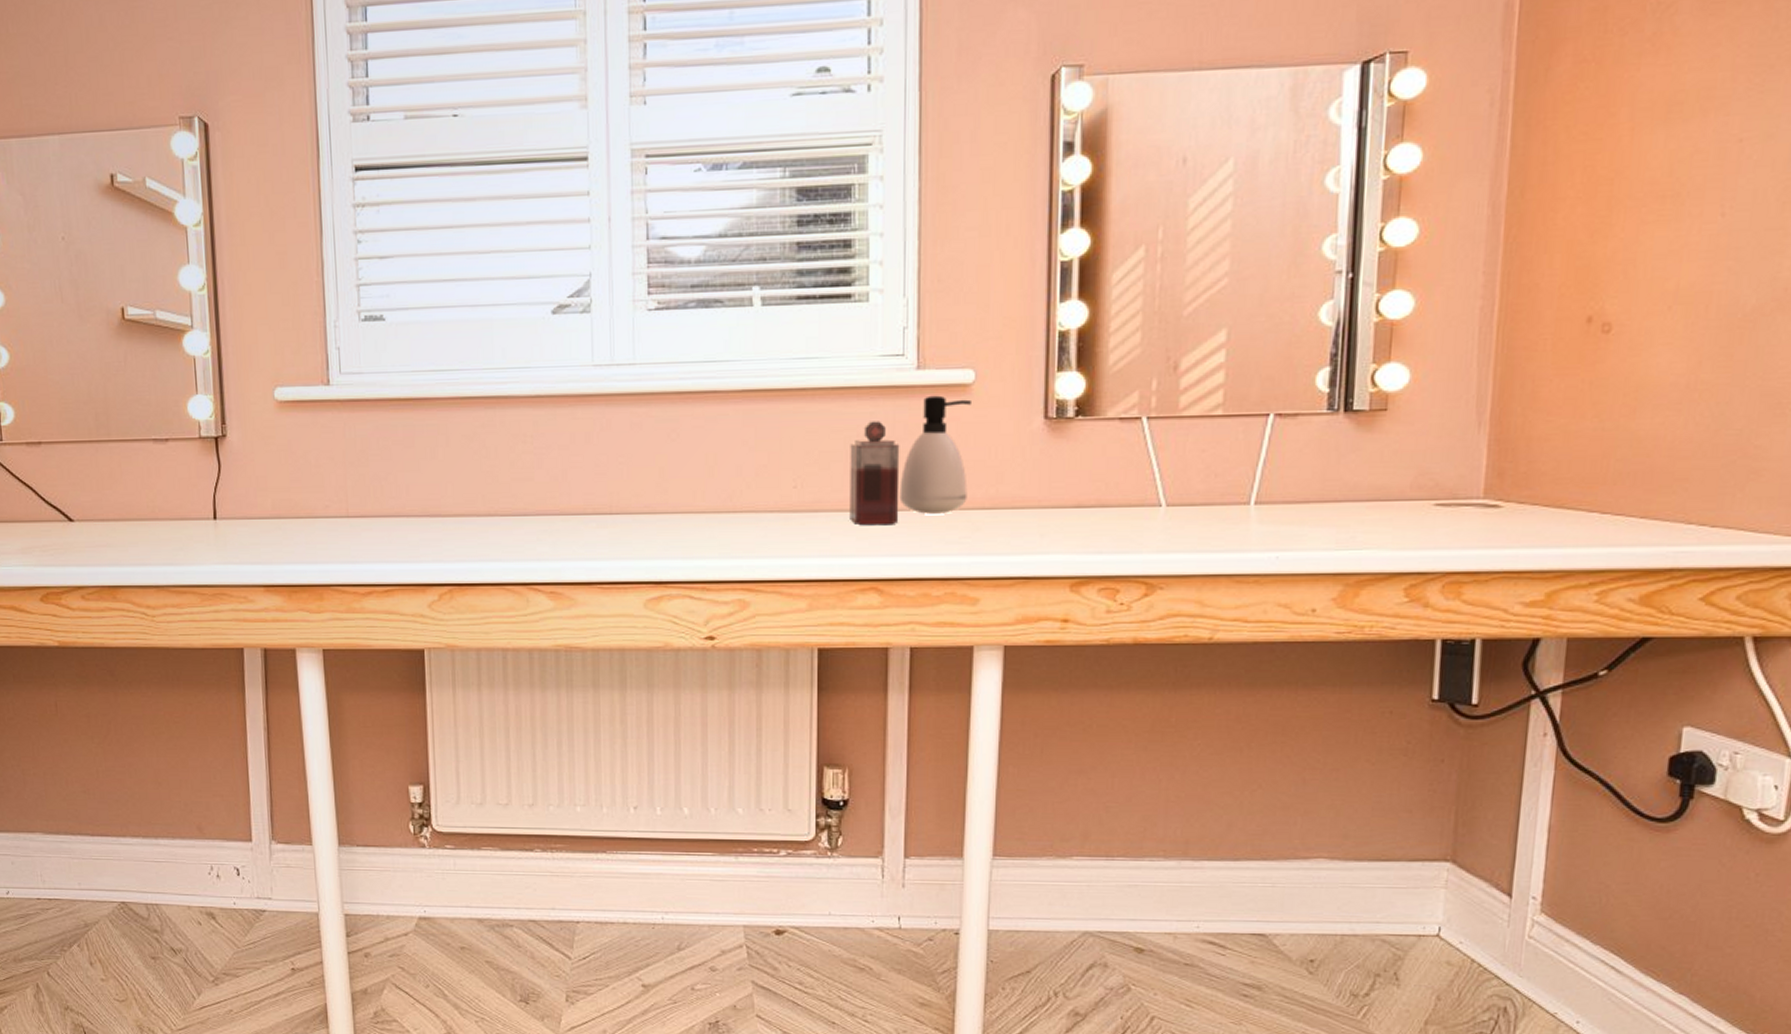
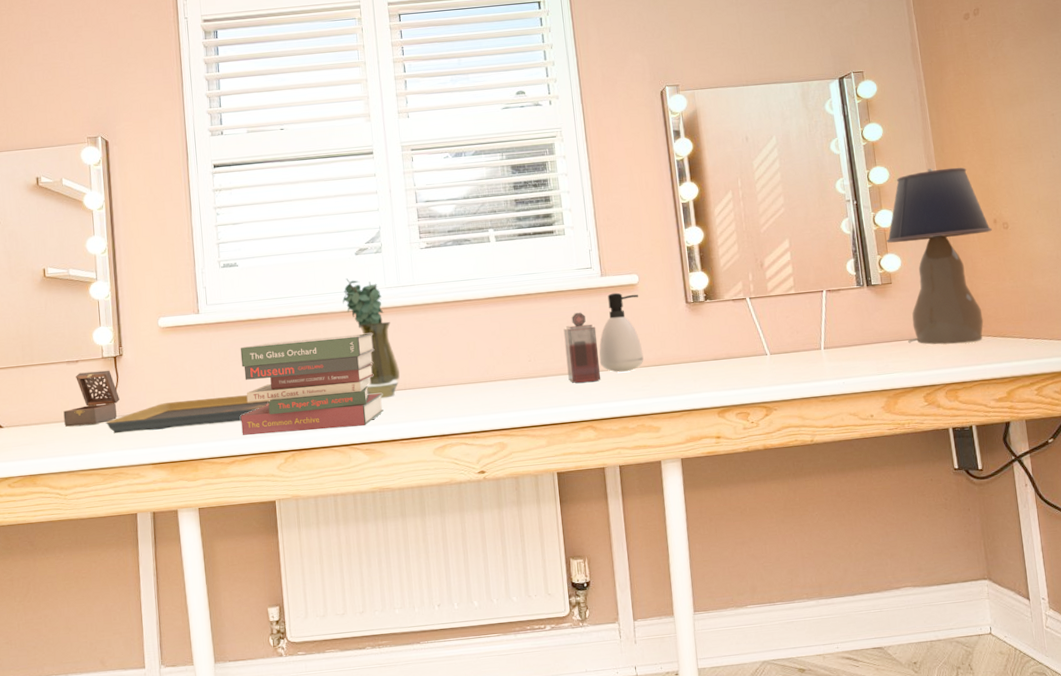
jewelry box: none [149,455,222,528] -> present [63,370,120,427]
decorative tray: none [203,504,424,542] -> present [105,395,271,434]
books: none [381,429,578,561] -> present [240,333,384,436]
vase: none [530,348,606,524] -> present [342,278,400,399]
table lamp: none [1392,225,1582,513] -> present [886,167,993,345]

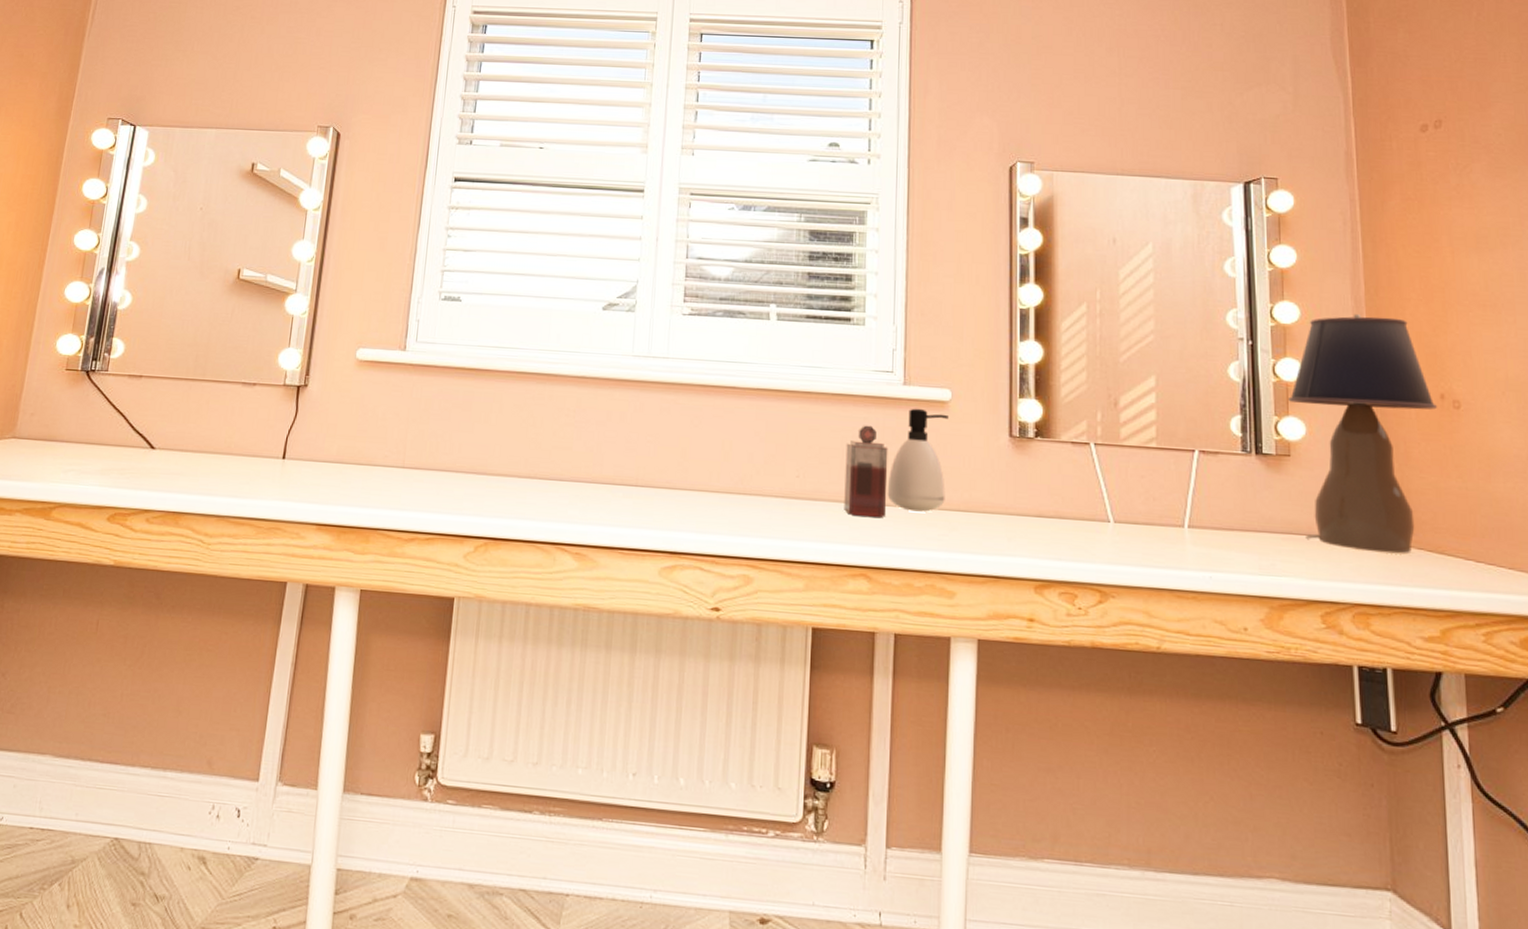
jewelry box: present [63,370,120,427] -> none [224,398,295,465]
decorative tray: present [105,395,271,434] -> none [272,451,471,491]
books: present [240,333,384,436] -> none [429,399,608,524]
vase: present [342,278,400,399] -> none [578,337,634,493]

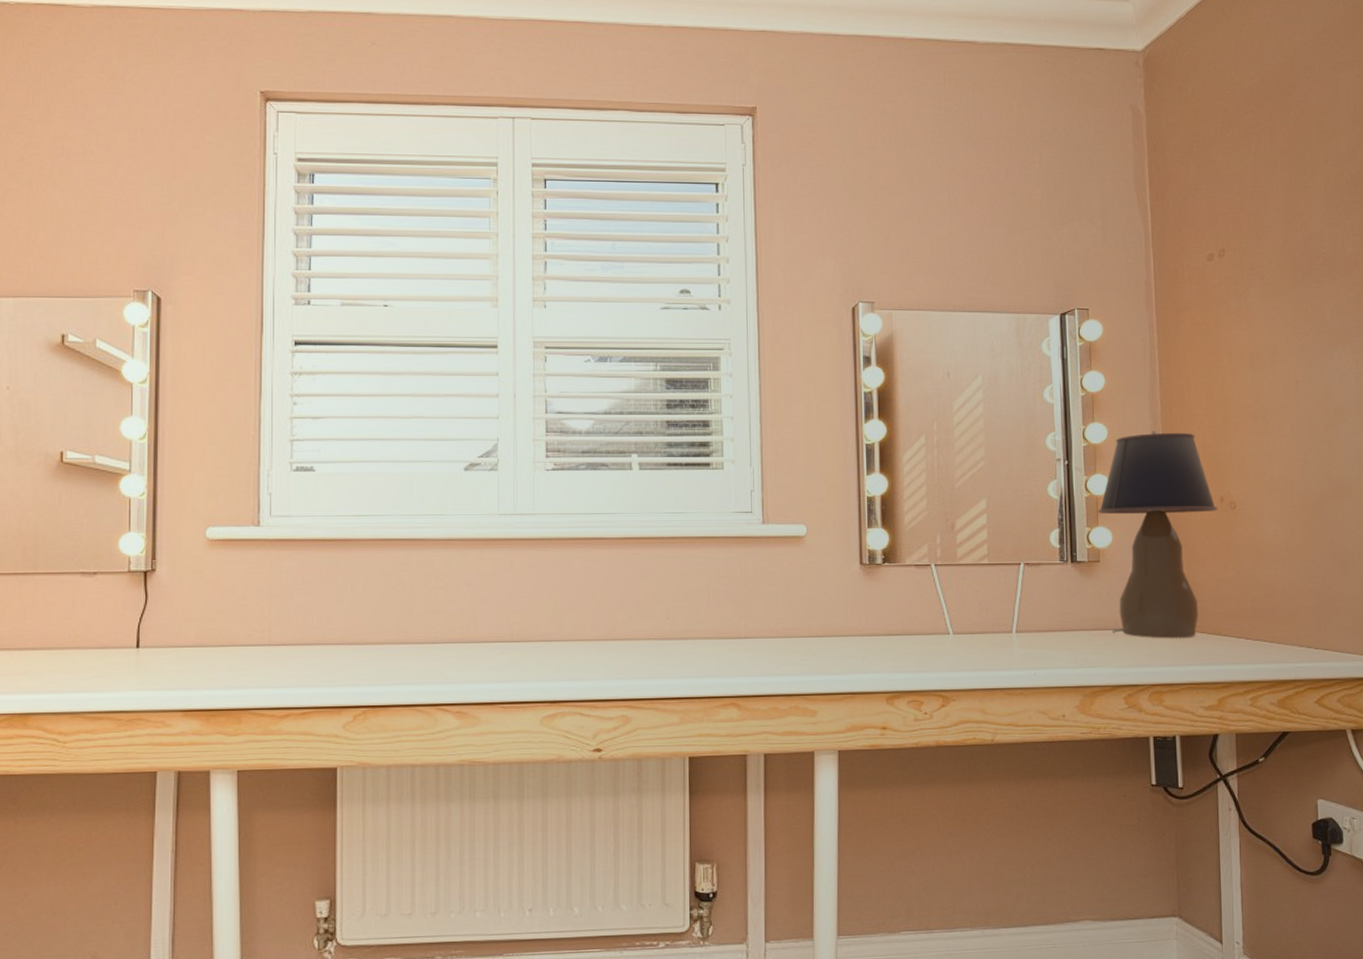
perfume bottle: present [844,425,888,517] -> none [712,564,752,650]
soap dispenser: present [887,408,948,512] -> none [751,545,805,641]

